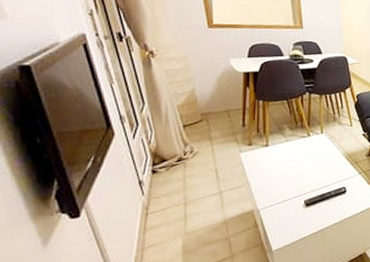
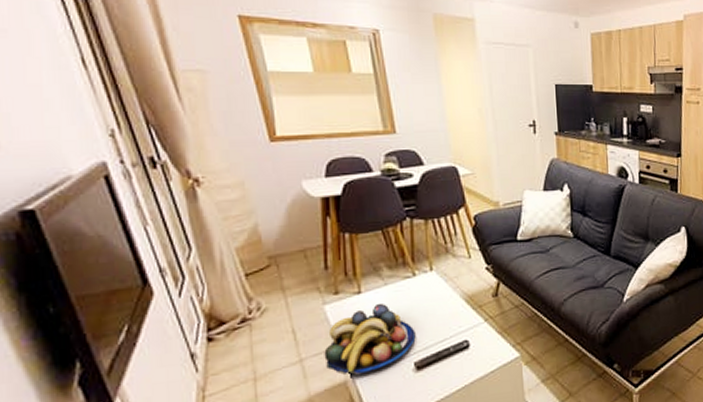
fruit bowl: none [238,154,307,206] -> present [324,303,416,376]

